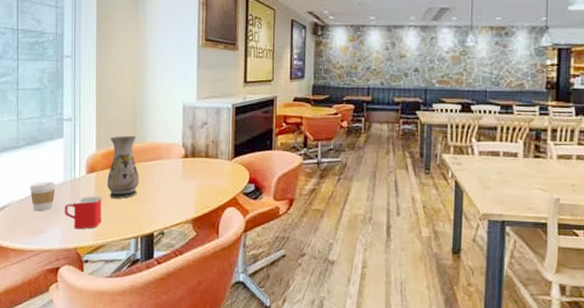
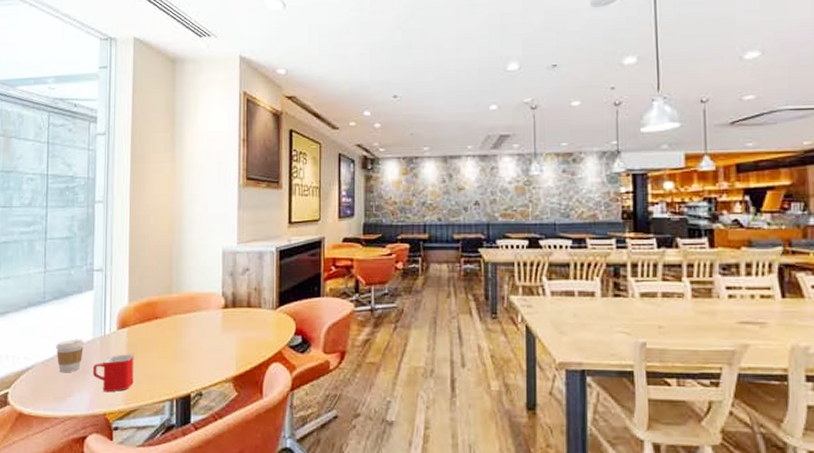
vase: present [106,136,140,199] -> none [139,286,175,356]

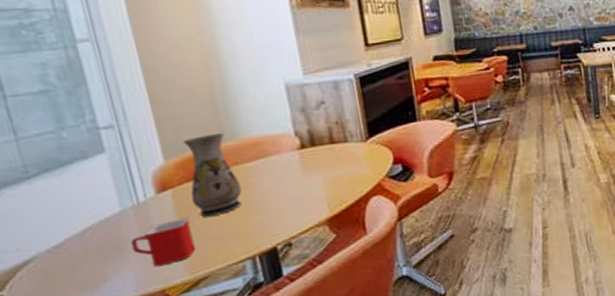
coffee cup: present [56,339,84,373] -> none [64,213,112,258]
vase: none [139,286,175,356] -> present [183,133,243,217]

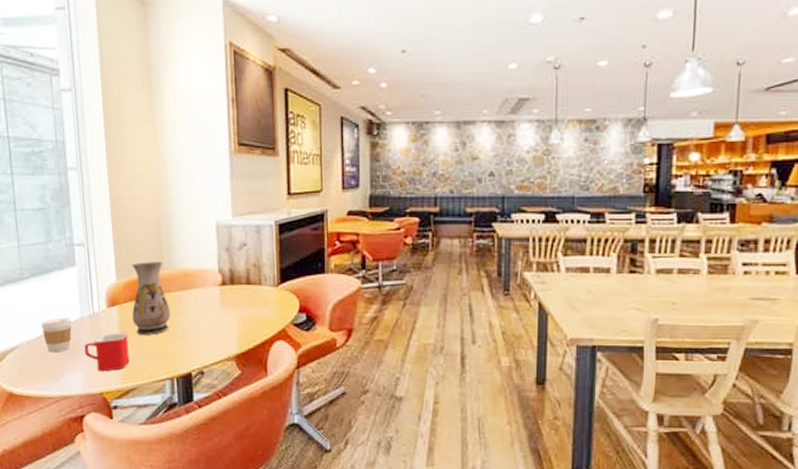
coffee cup: none [64,213,112,258] -> present [41,317,72,353]

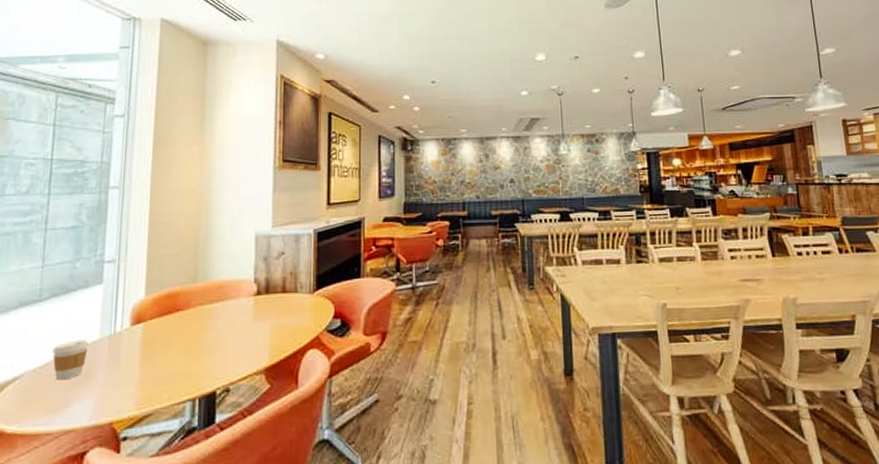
mug: present [84,333,130,372] -> none [97,352,150,398]
vase: present [131,262,171,335] -> none [156,275,200,353]

